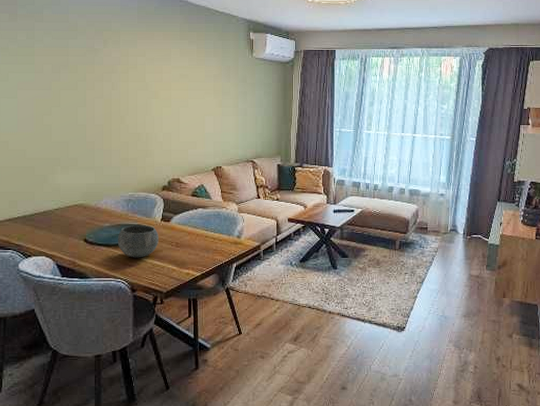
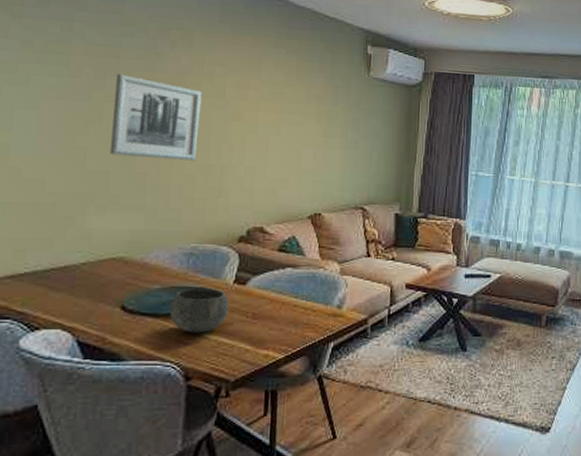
wall art: none [68,68,129,131] -> present [110,74,202,161]

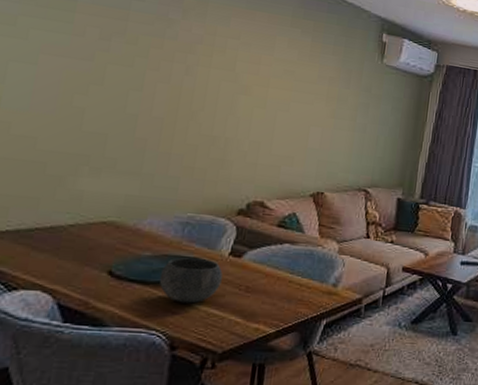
wall art: present [110,74,202,161] -> none [110,37,212,131]

